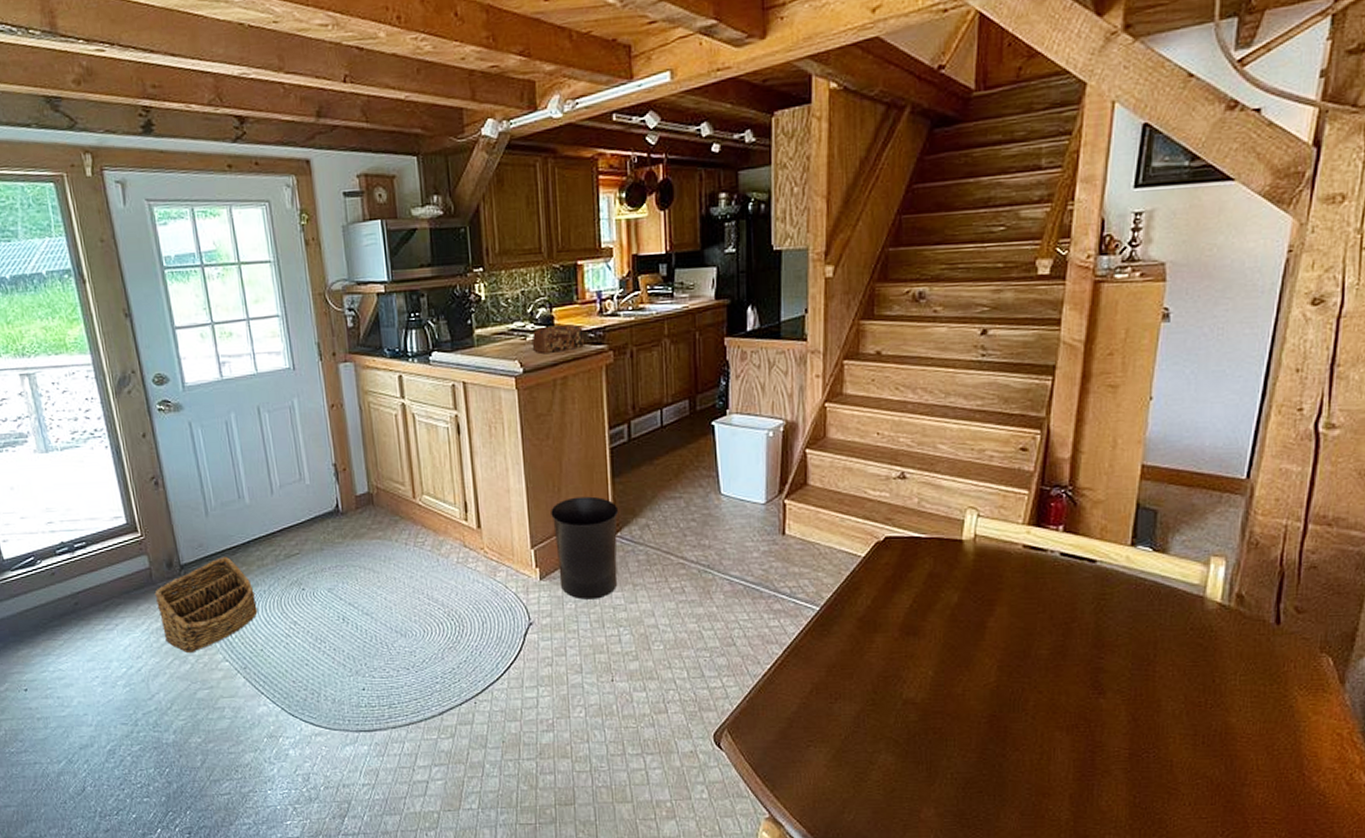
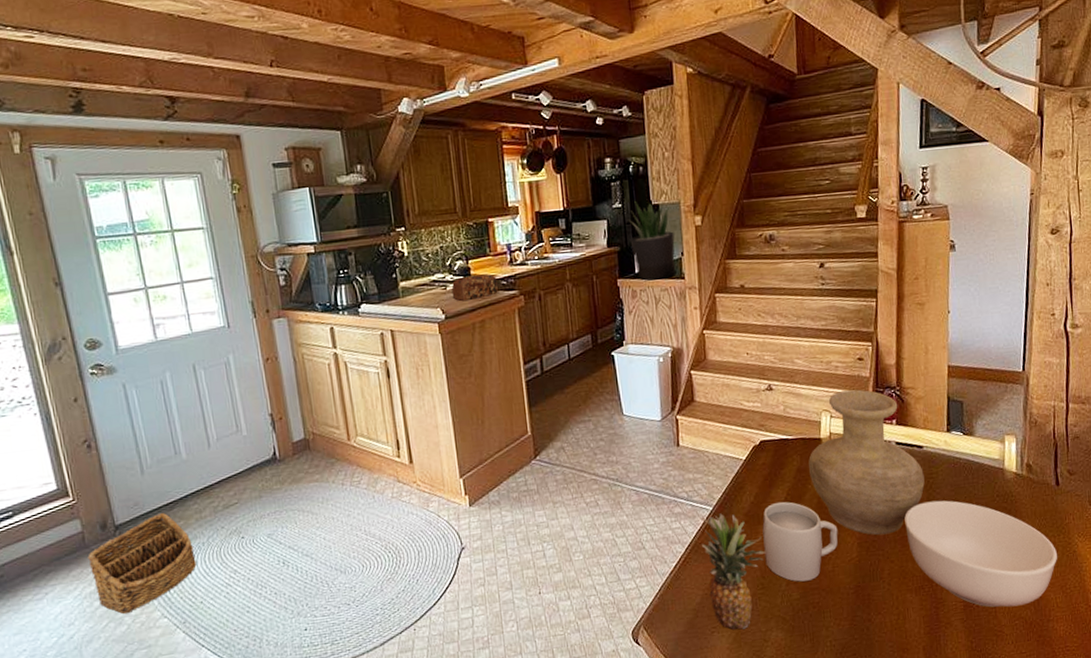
waste bin: present [551,496,619,600] -> none [476,425,540,521]
planter: none [743,244,798,341] -> present [629,200,676,281]
fruit: none [803,615,882,747] -> present [701,513,767,630]
mug: none [879,609,974,702] -> present [762,501,838,582]
vase: none [943,485,1094,660] -> present [808,389,925,536]
bowl: none [1062,626,1266,763] -> present [904,500,1057,608]

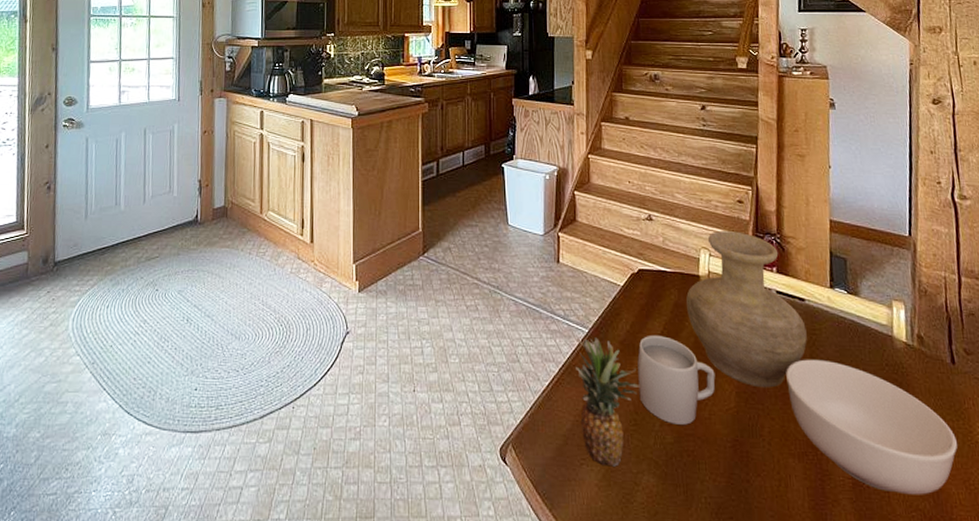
basket: present [87,513,197,615] -> none [26,257,114,347]
bread loaf: present [451,274,498,302] -> none [366,80,406,102]
planter: present [629,200,676,281] -> none [526,31,567,103]

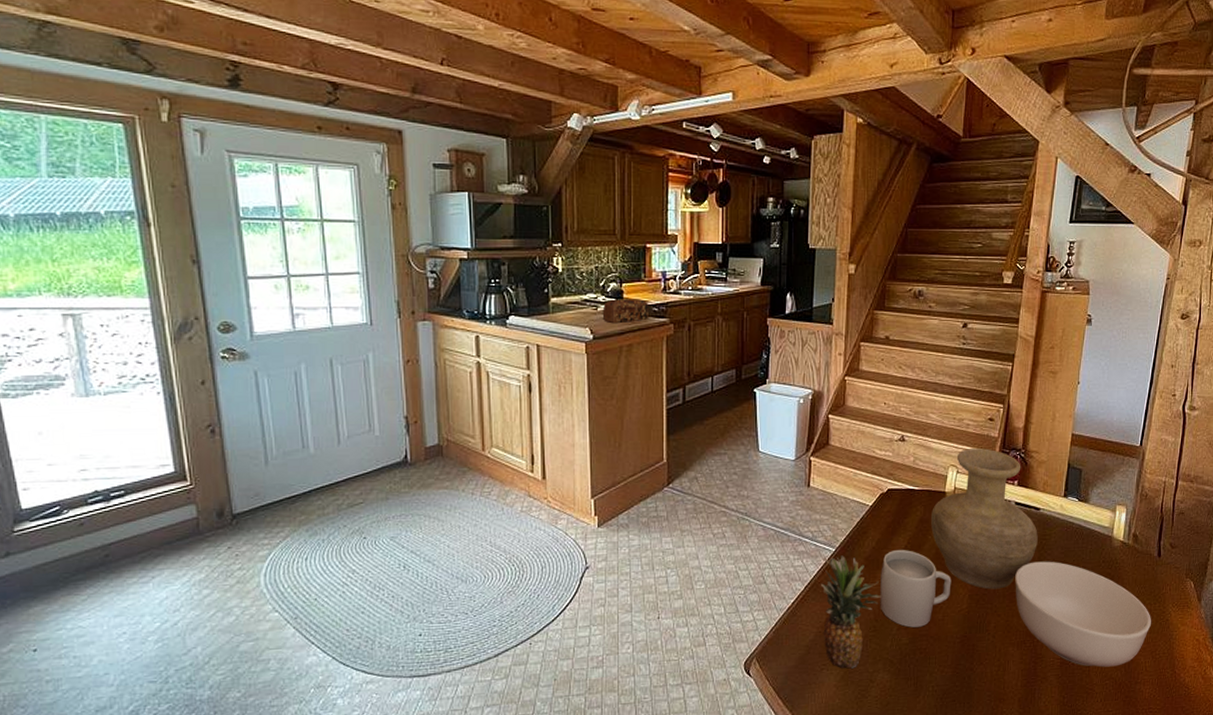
bread loaf: none [366,80,406,102] -> present [602,299,648,324]

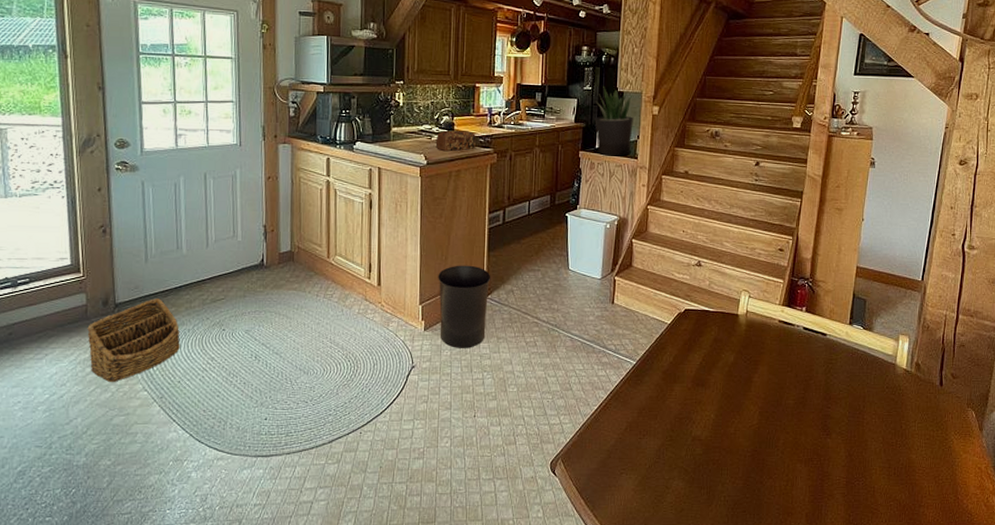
basket: none [200,506,314,605] -> present [87,299,180,383]
waste bin: none [611,451,672,545] -> present [438,265,491,348]
planter: none [784,242,827,322] -> present [595,85,633,157]
fruit: present [821,555,883,669] -> none [622,368,679,474]
mug: present [880,549,952,628] -> none [676,365,743,439]
vase: present [930,448,1038,590] -> none [724,276,825,408]
bowl: present [1015,561,1151,668] -> none [803,384,934,489]

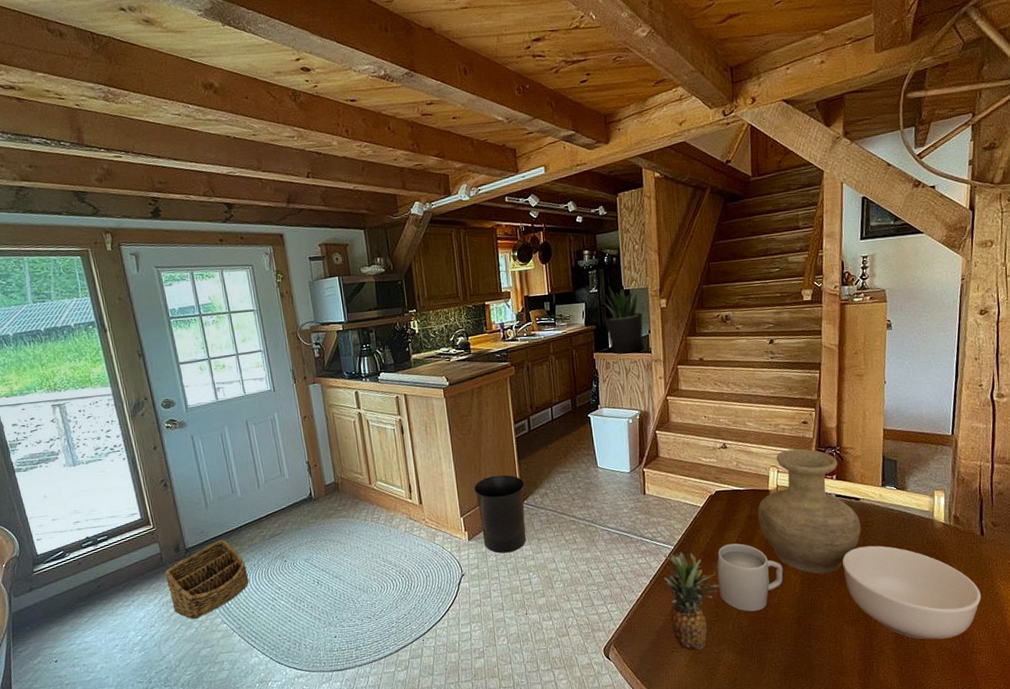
bread loaf: present [435,130,476,152] -> none [454,348,493,371]
fruit: none [622,368,679,474] -> present [663,552,721,650]
mug: none [676,365,743,439] -> present [717,543,783,612]
vase: none [724,276,825,408] -> present [757,448,861,575]
bowl: none [803,384,934,489] -> present [842,545,981,640]

